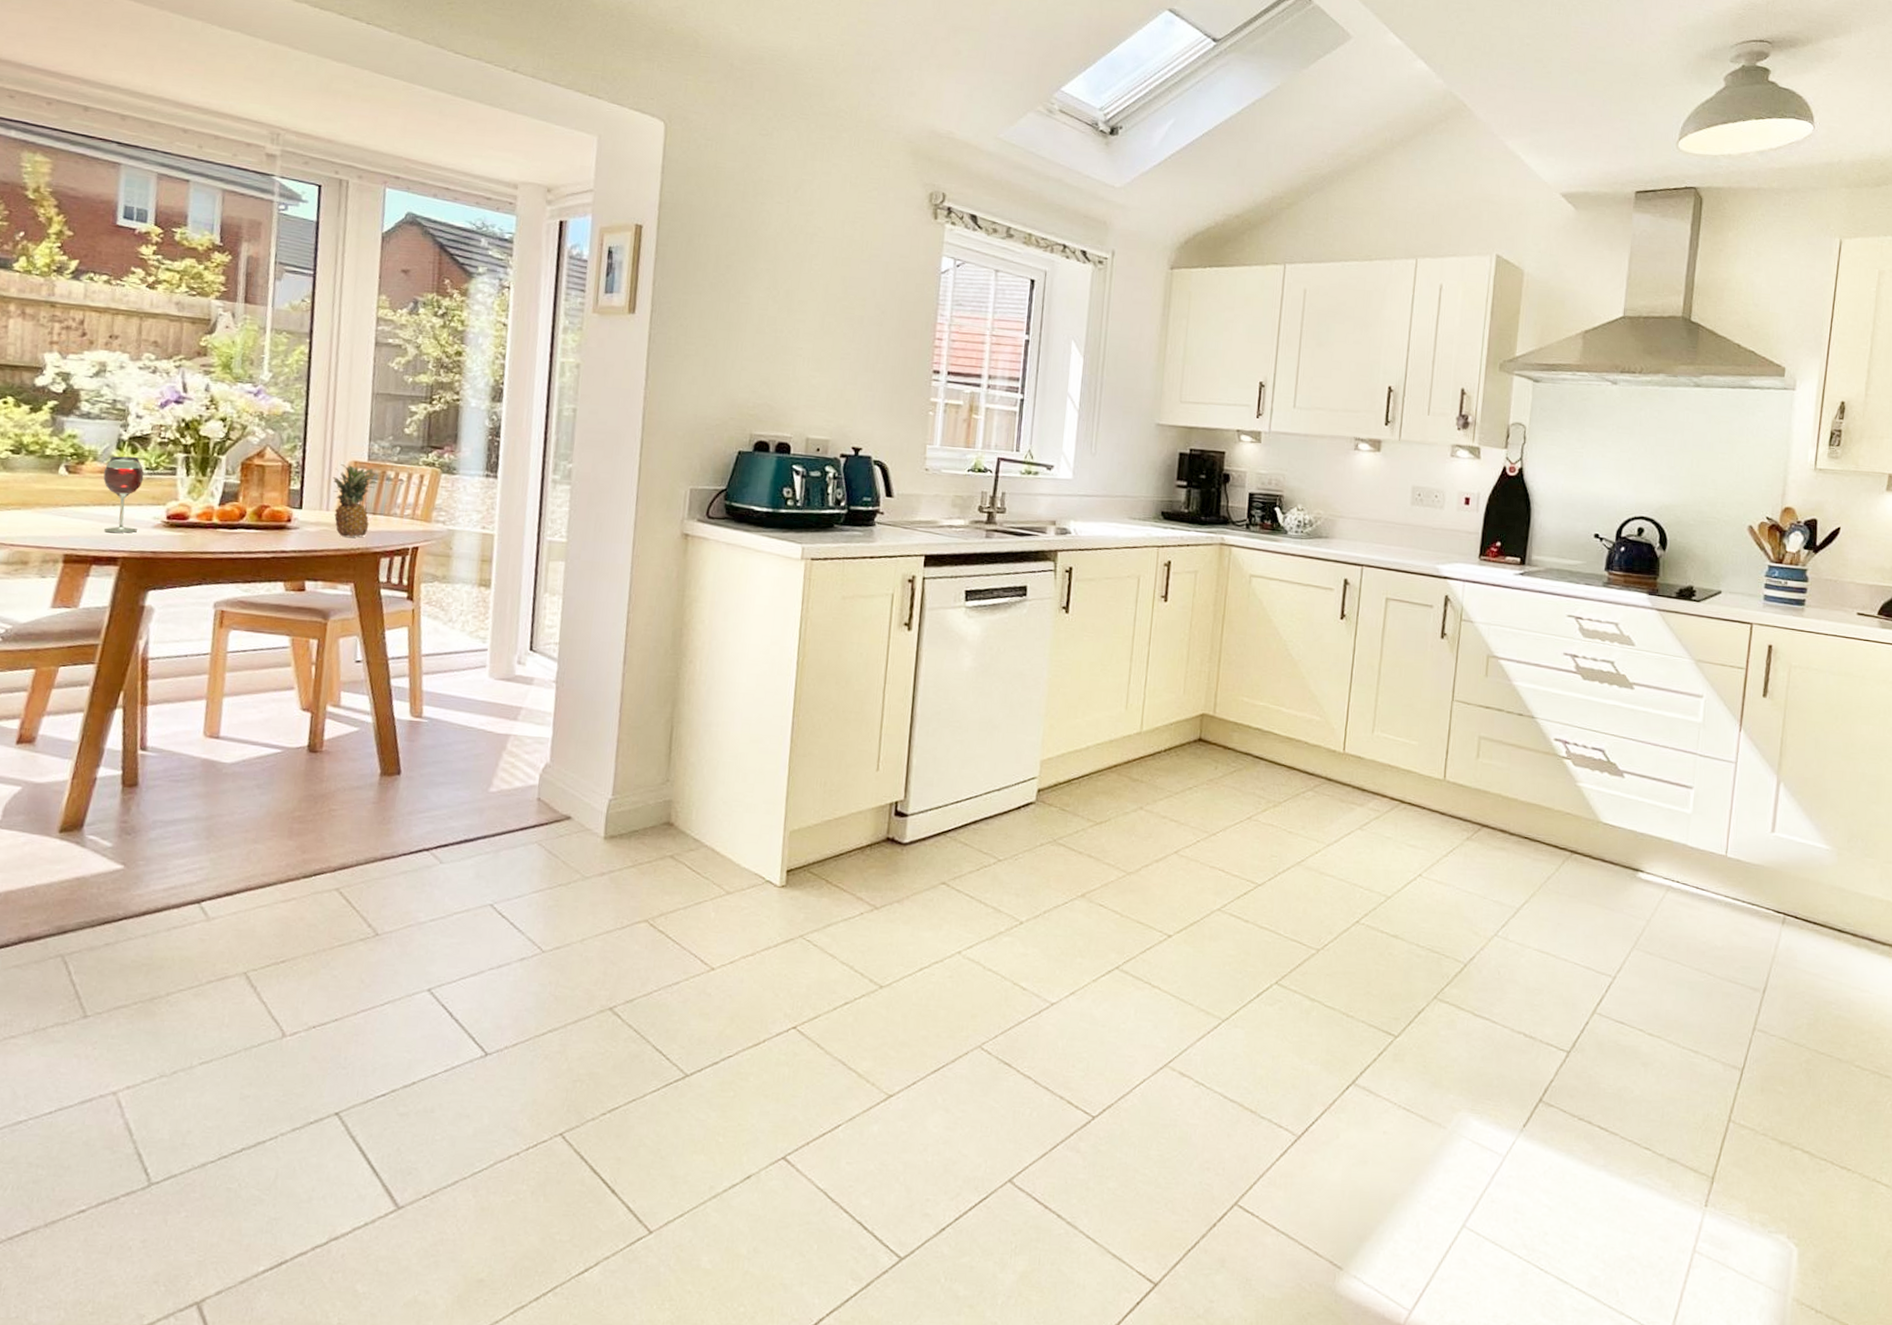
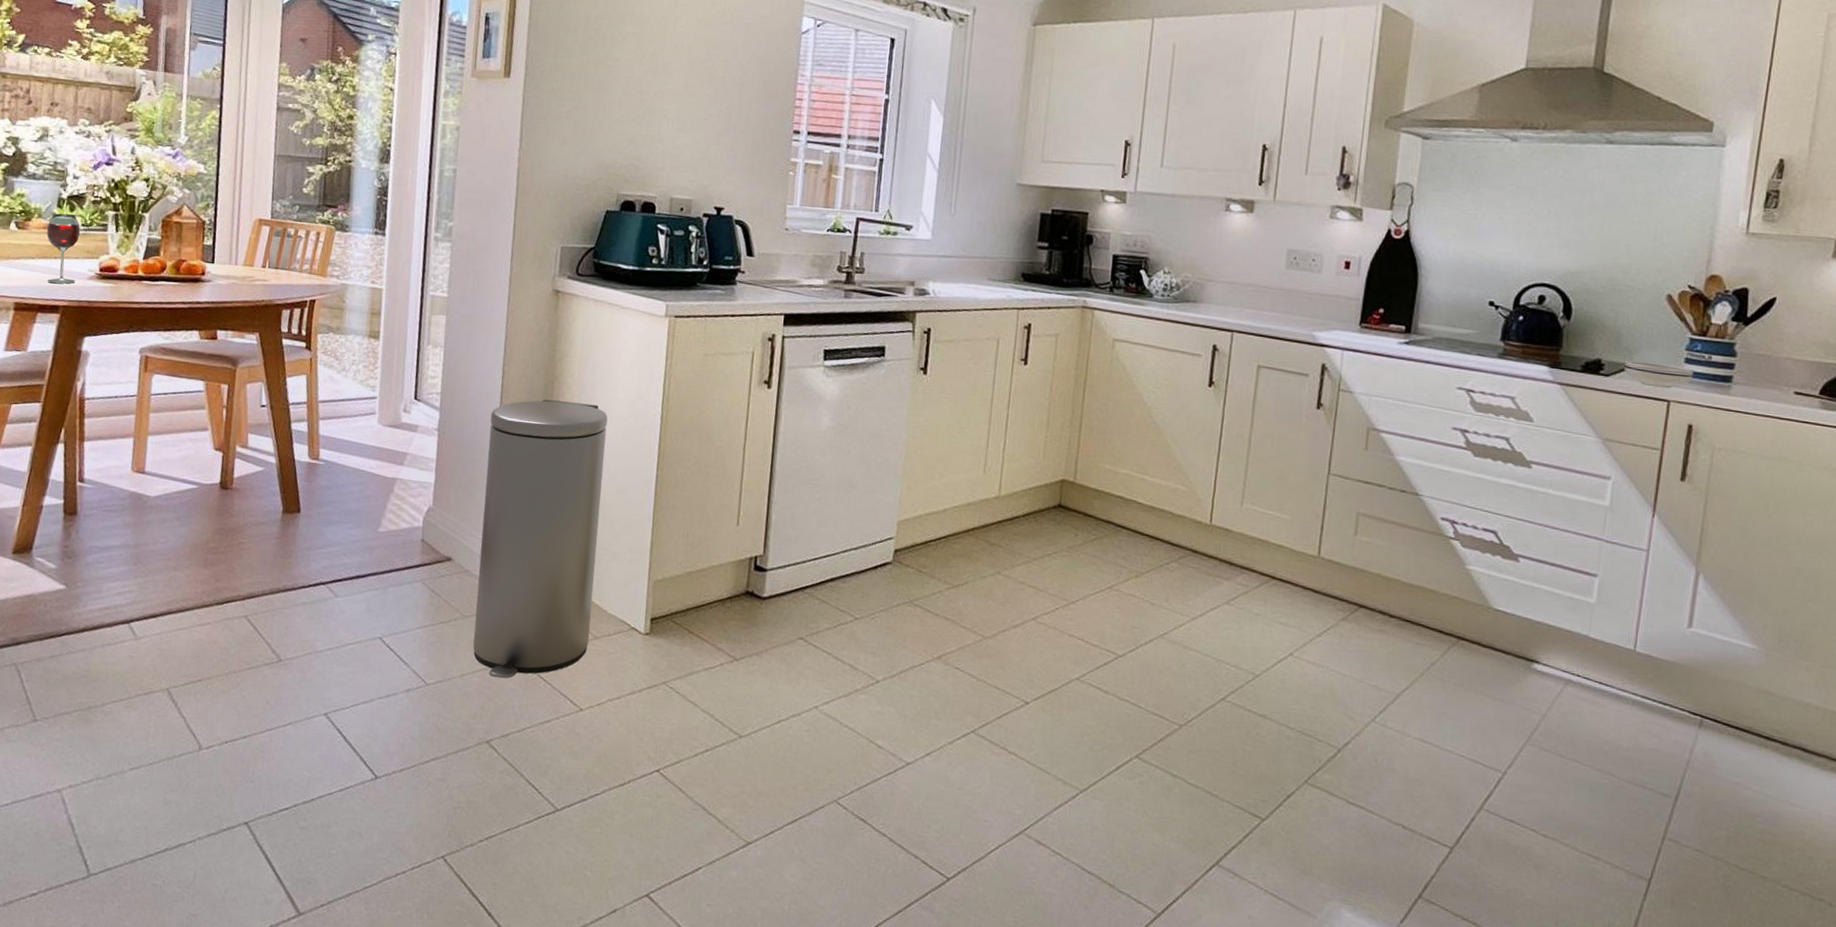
fruit: present [332,464,378,538] -> none [240,222,280,290]
pedal bin: none [594,647,741,941] -> present [473,399,608,679]
bowl: none [1712,586,1773,613] -> present [1623,359,1695,389]

